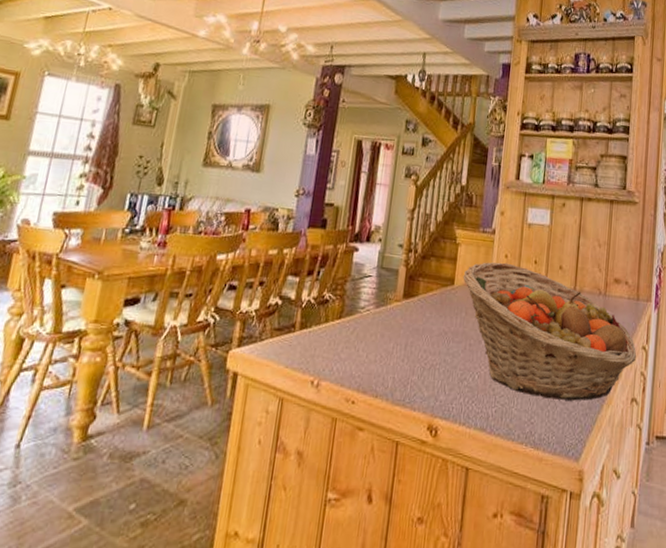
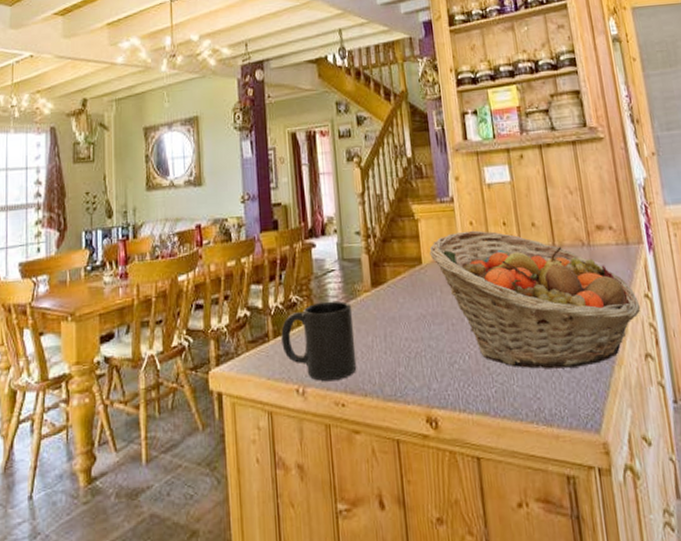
mug: none [306,303,380,378] -> present [281,300,357,381]

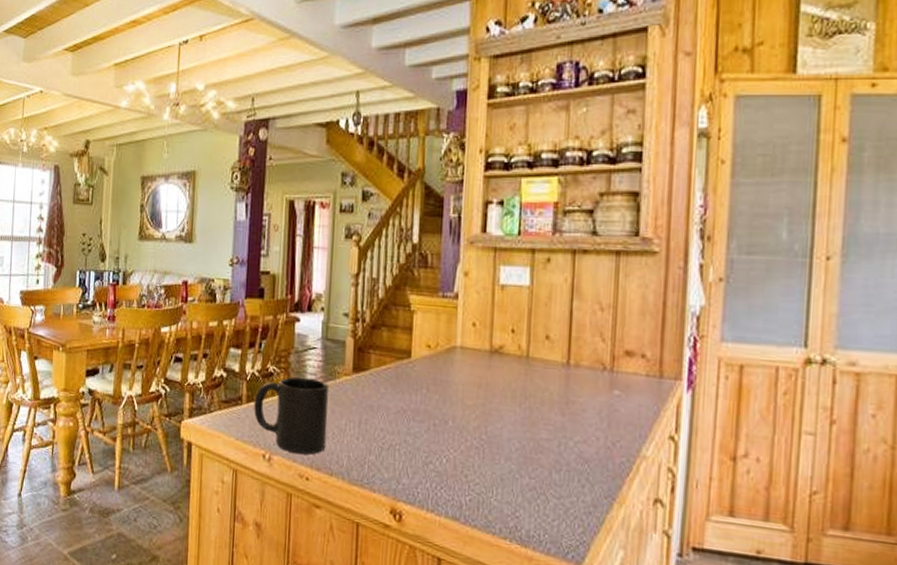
fruit basket: present [429,230,641,369] -> none [421,331,661,497]

